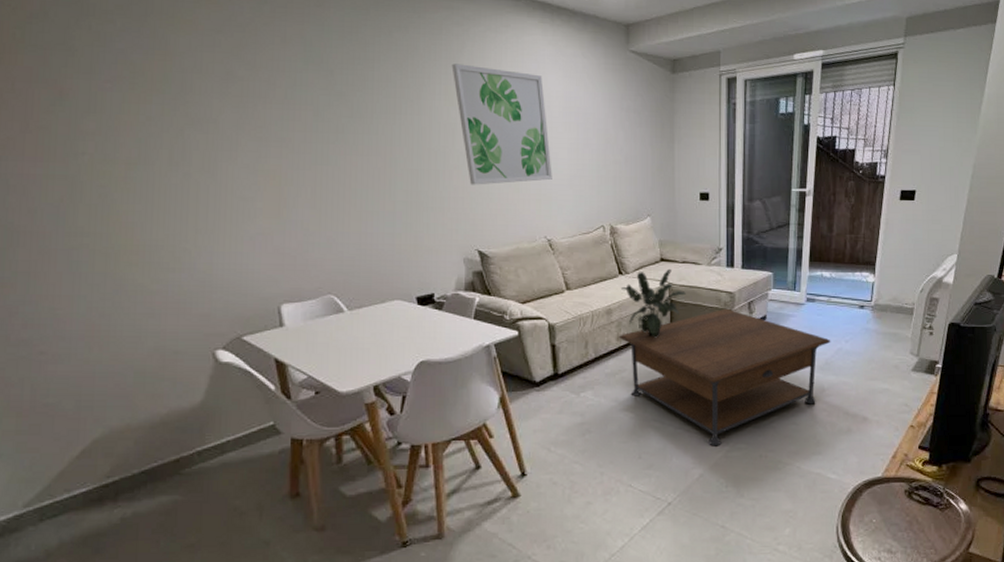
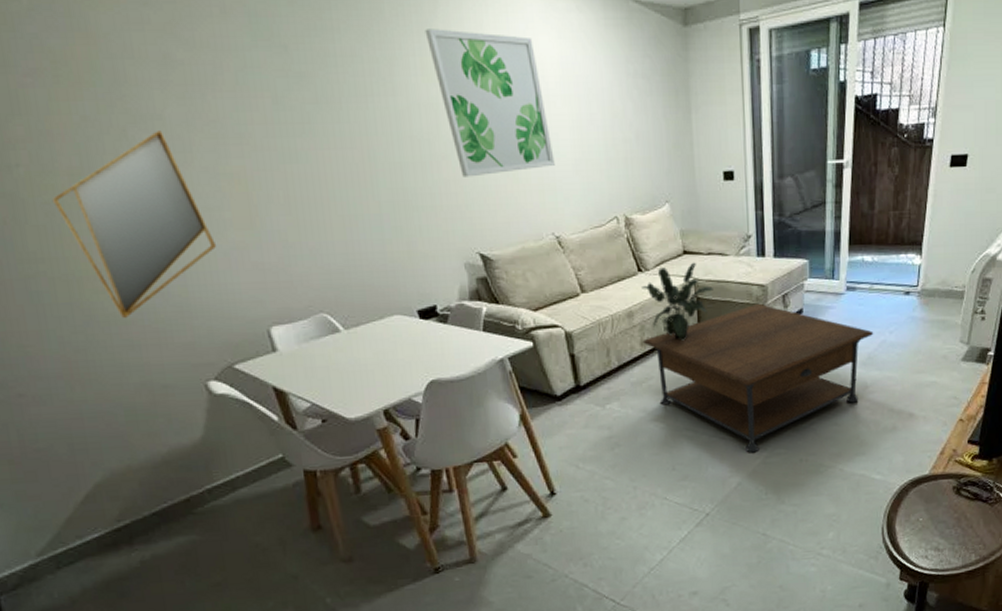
home mirror: none [107,132,244,290] -> present [51,131,216,319]

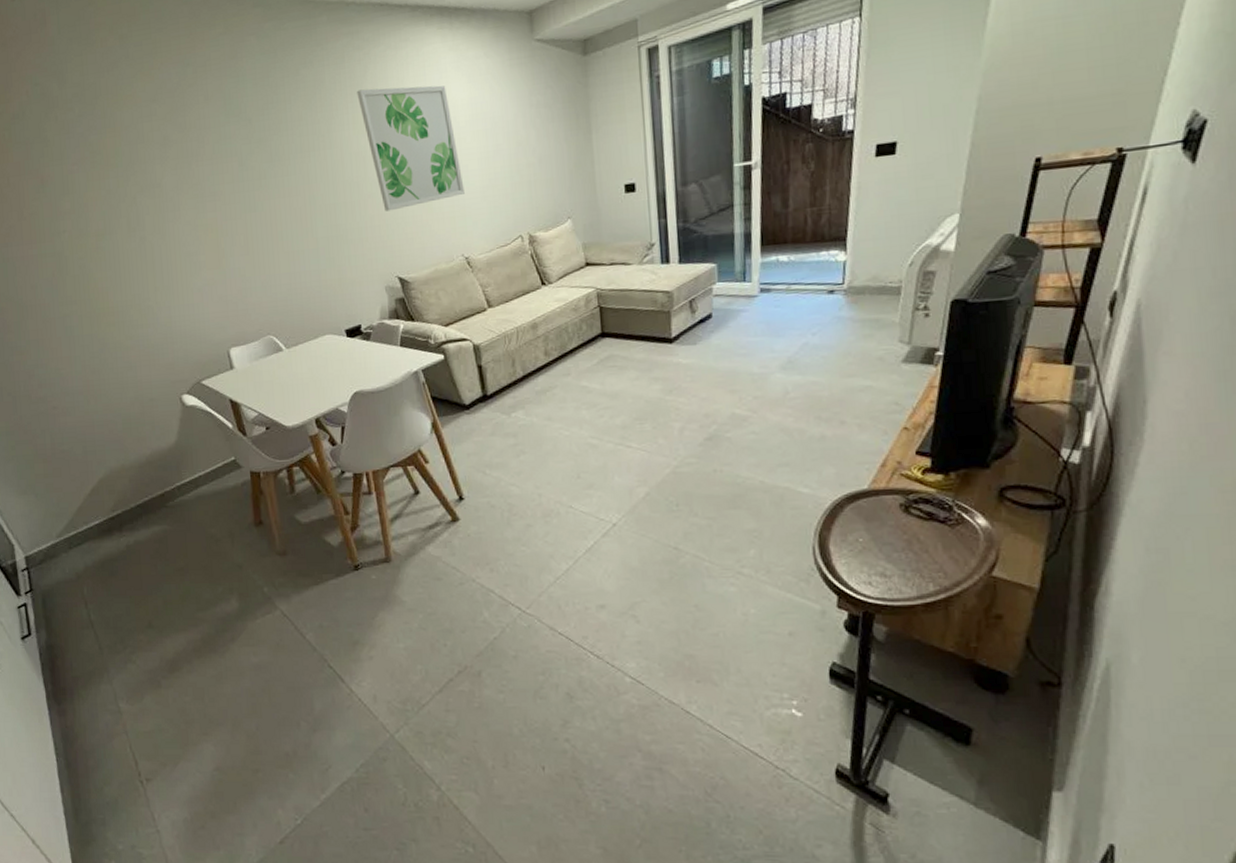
home mirror: present [51,131,216,319] -> none [84,196,193,346]
potted plant: present [642,262,713,341] -> none [545,273,616,350]
coffee table: present [642,303,874,453] -> none [546,310,794,462]

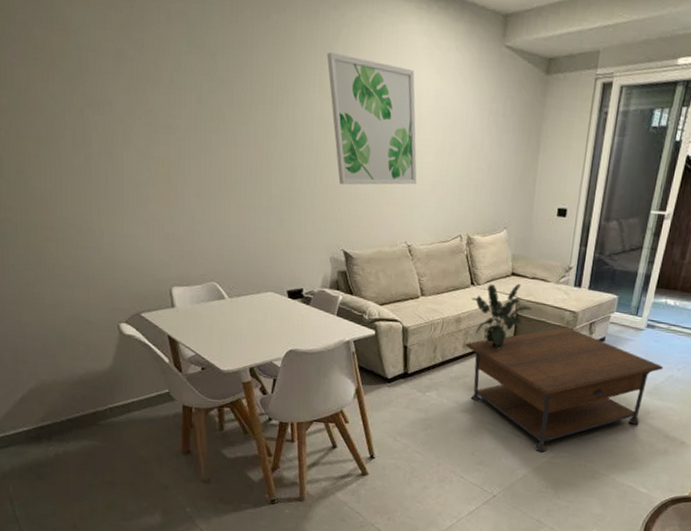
potted plant: none [545,273,616,350] -> present [472,283,532,349]
coffee table: none [546,310,794,462] -> present [465,327,664,452]

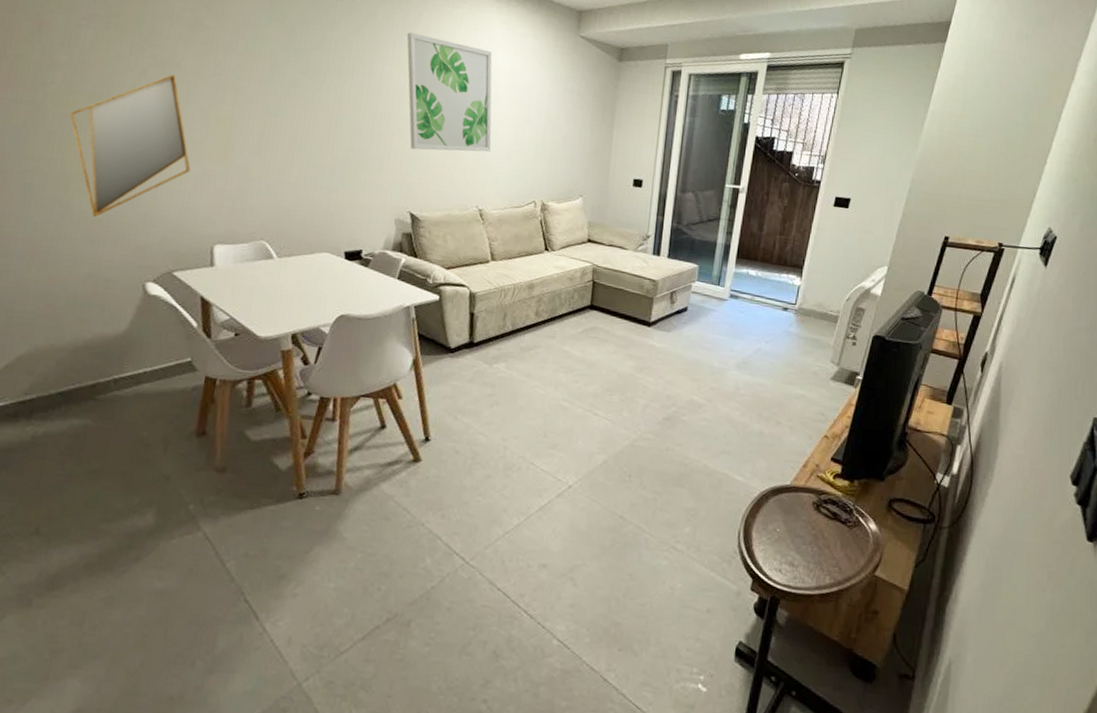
home mirror: none [22,114,139,264] -> present [69,74,191,218]
coffee table: present [465,327,664,452] -> none [537,295,751,434]
potted plant: present [472,283,532,349] -> none [546,250,609,317]

